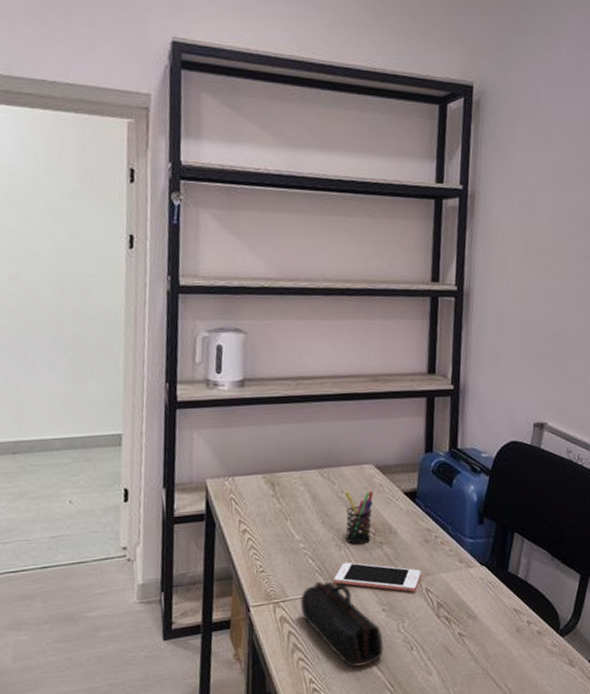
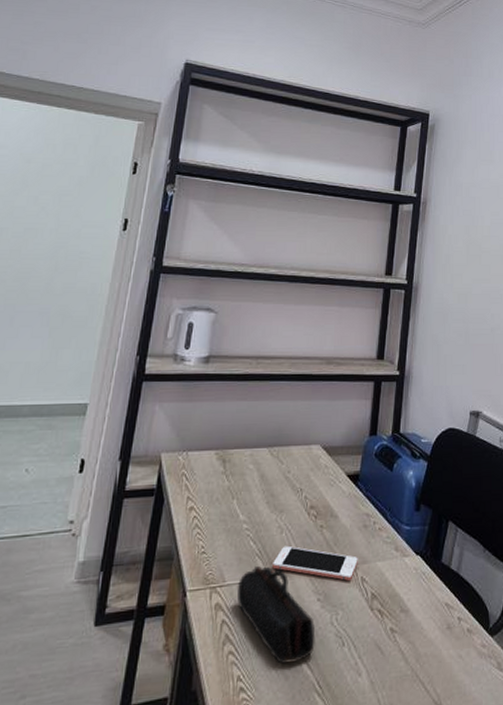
pen holder: present [345,490,373,545] -> none [288,471,318,527]

